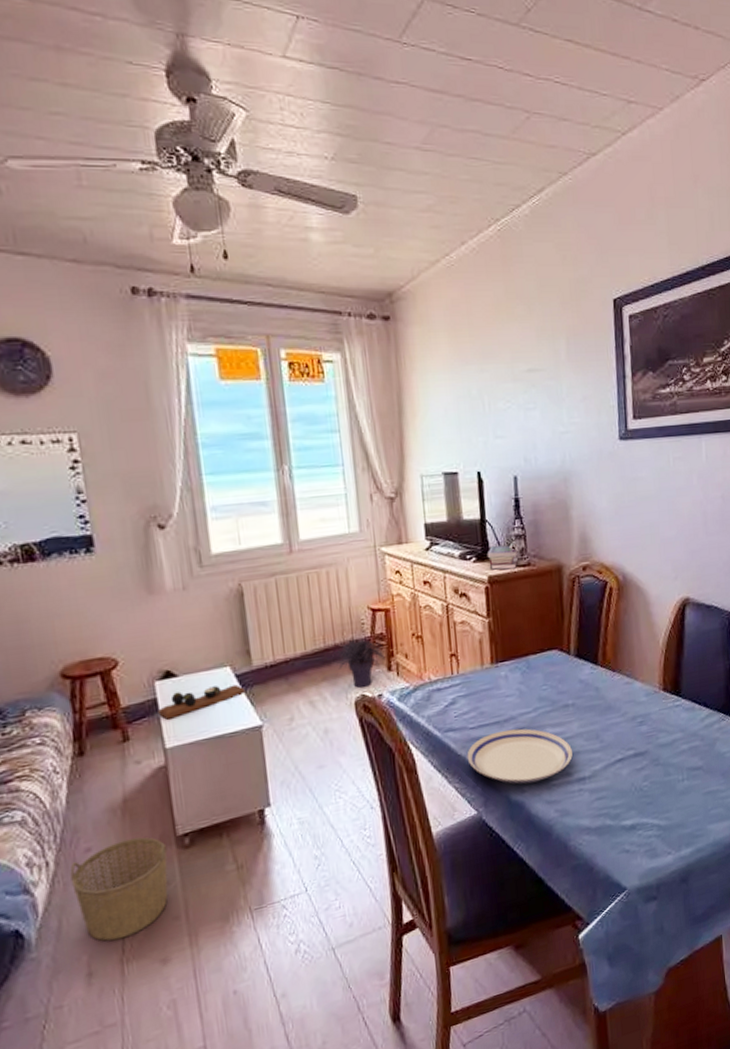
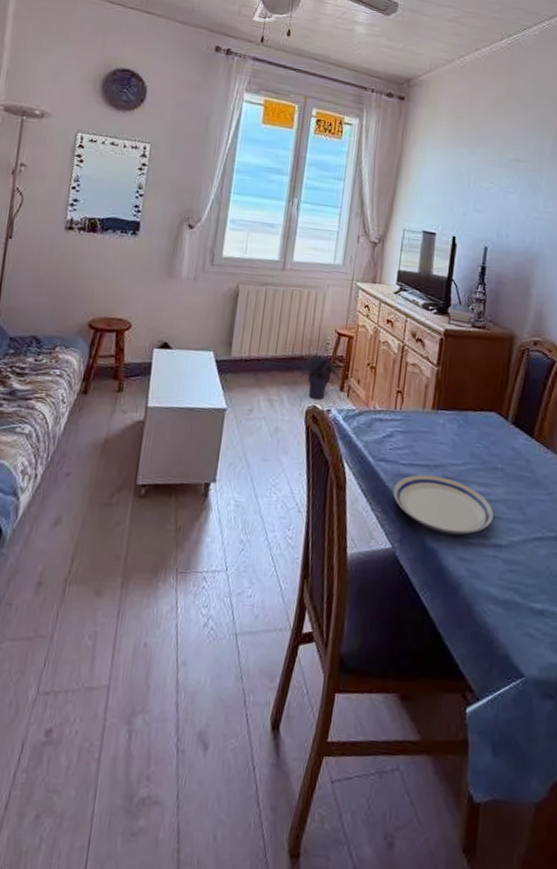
basket: present [70,837,169,942] -> none [47,474,127,561]
decorative tray: present [158,684,246,720] -> none [149,362,221,383]

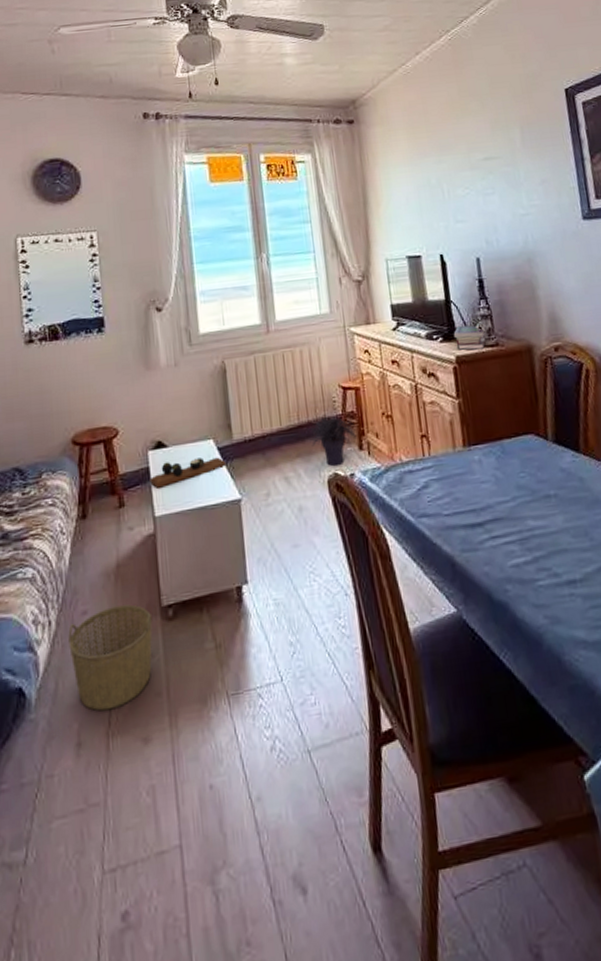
basket: none [47,474,127,561] -> present [68,604,153,712]
decorative tray: none [149,362,221,383] -> present [150,457,227,488]
plate: present [393,474,493,536] -> none [442,518,559,583]

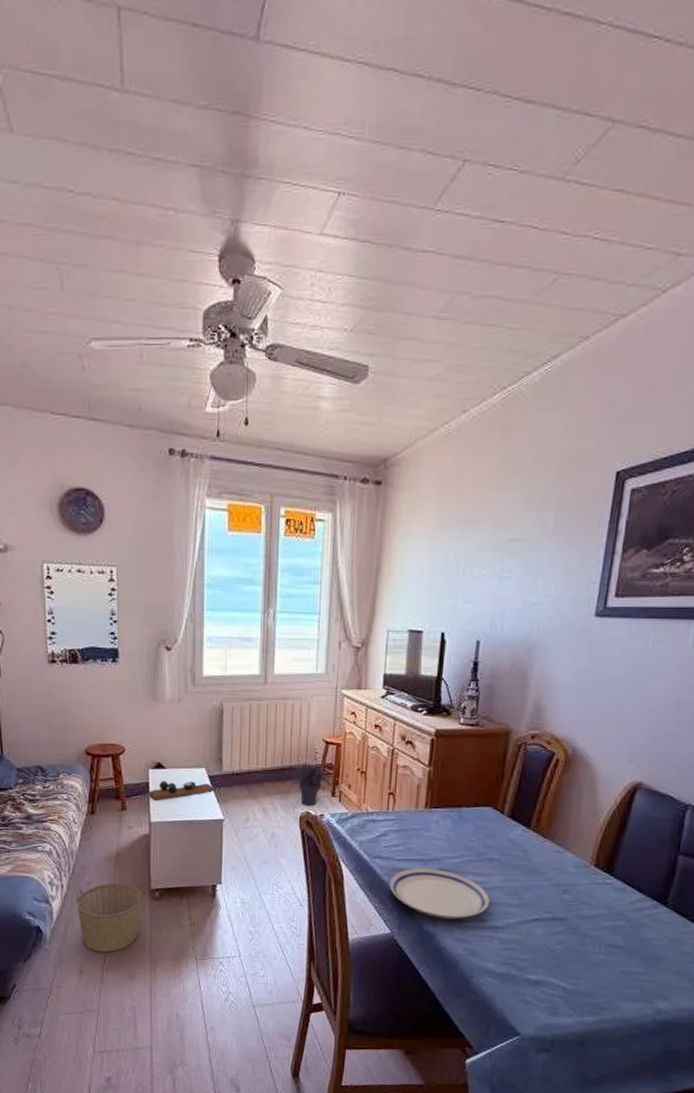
plate: none [442,518,559,583] -> present [389,868,489,920]
books: present [453,325,487,350] -> none [437,703,470,727]

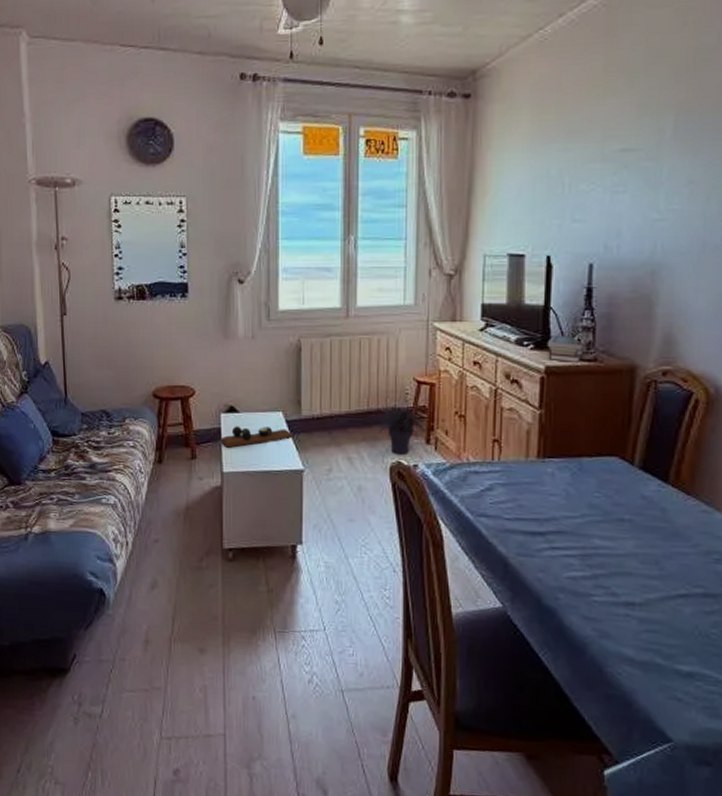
basket: present [76,883,143,953] -> none [142,540,215,621]
plate: present [389,868,489,920] -> none [498,529,622,593]
books: none [437,703,470,727] -> present [547,336,586,362]

